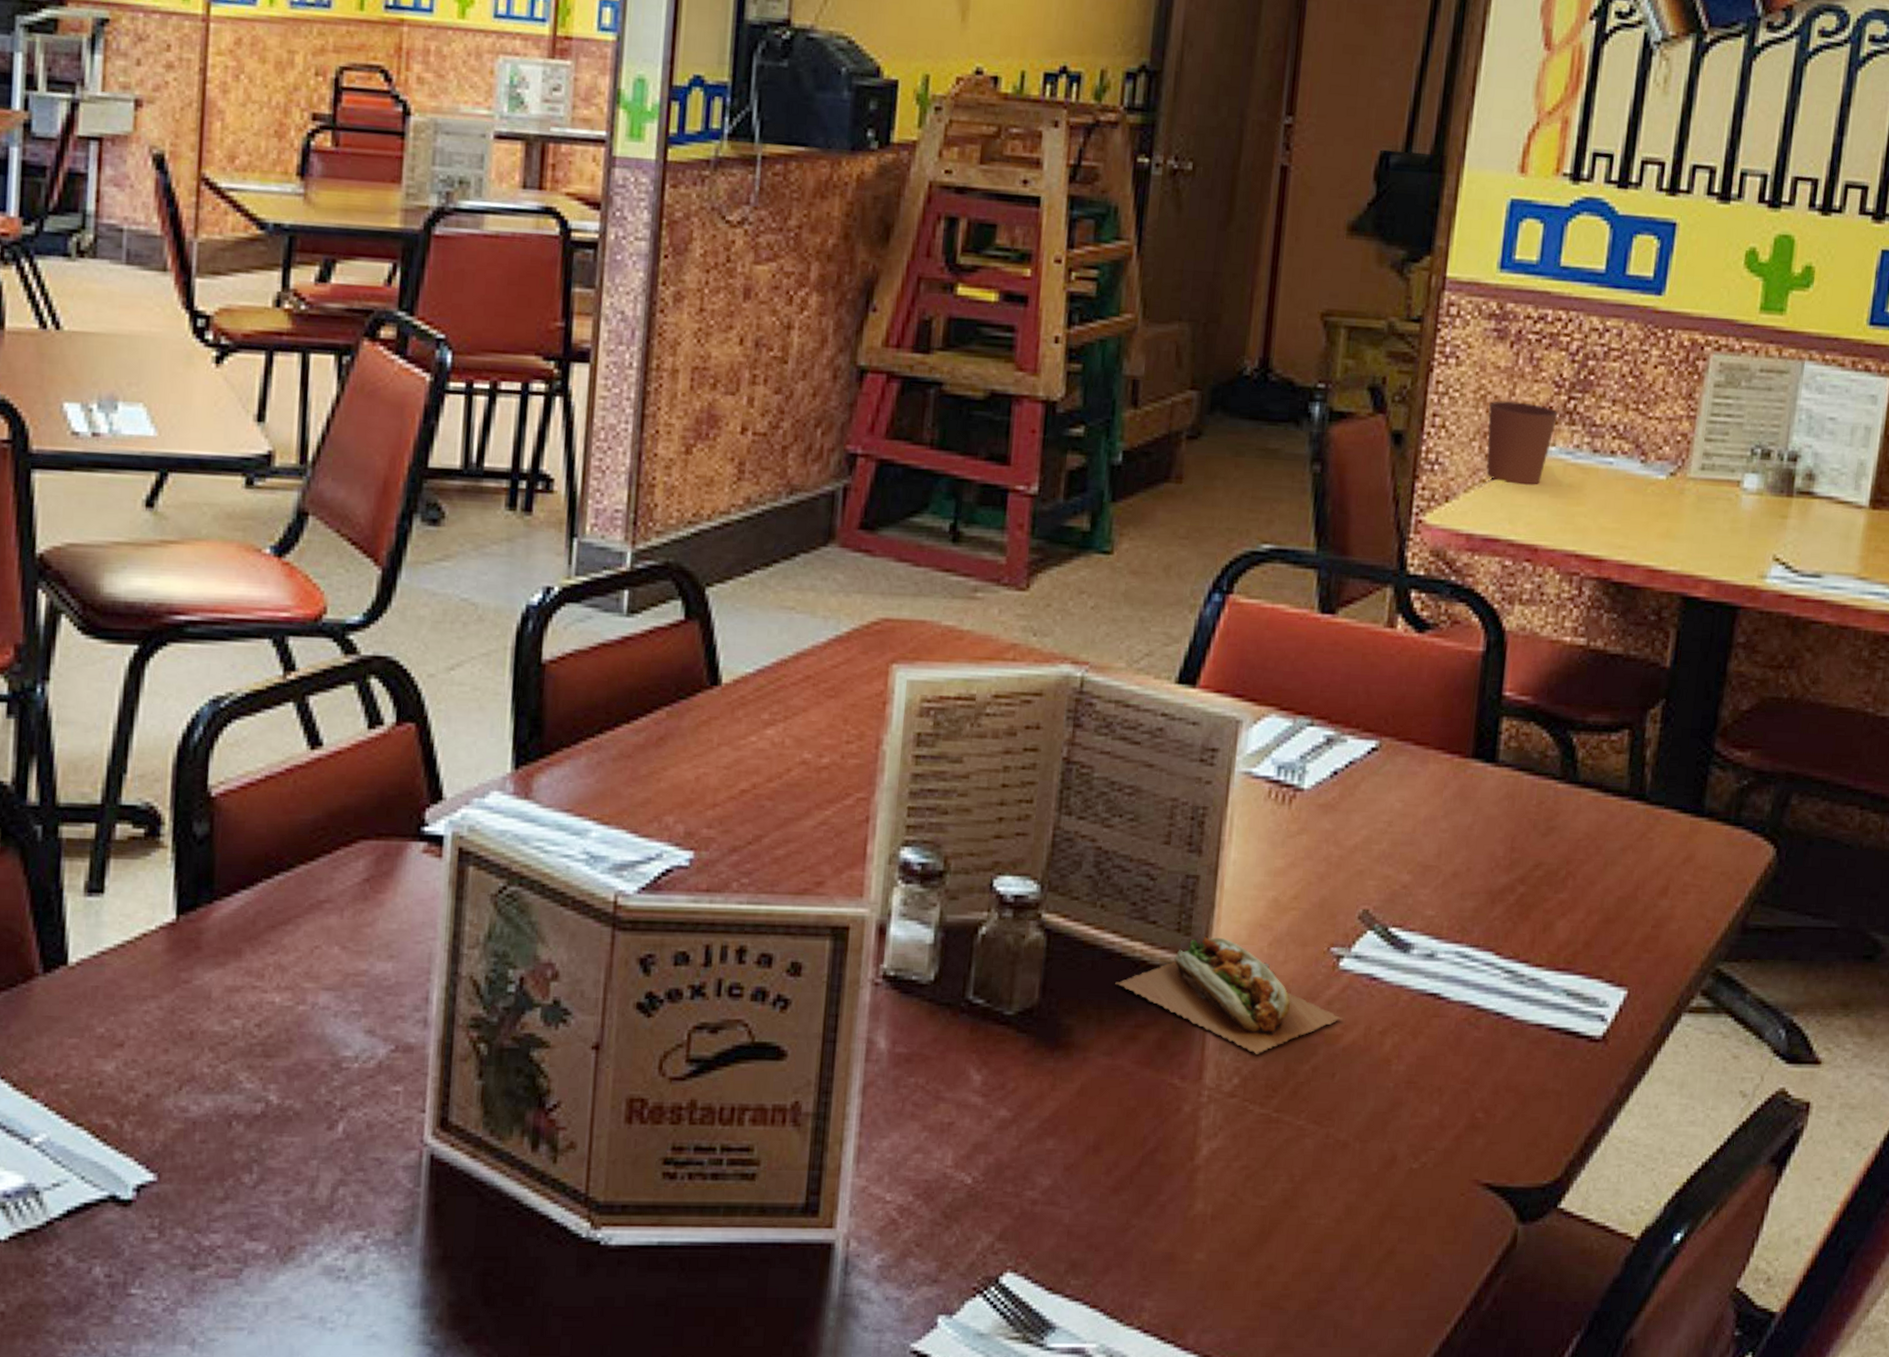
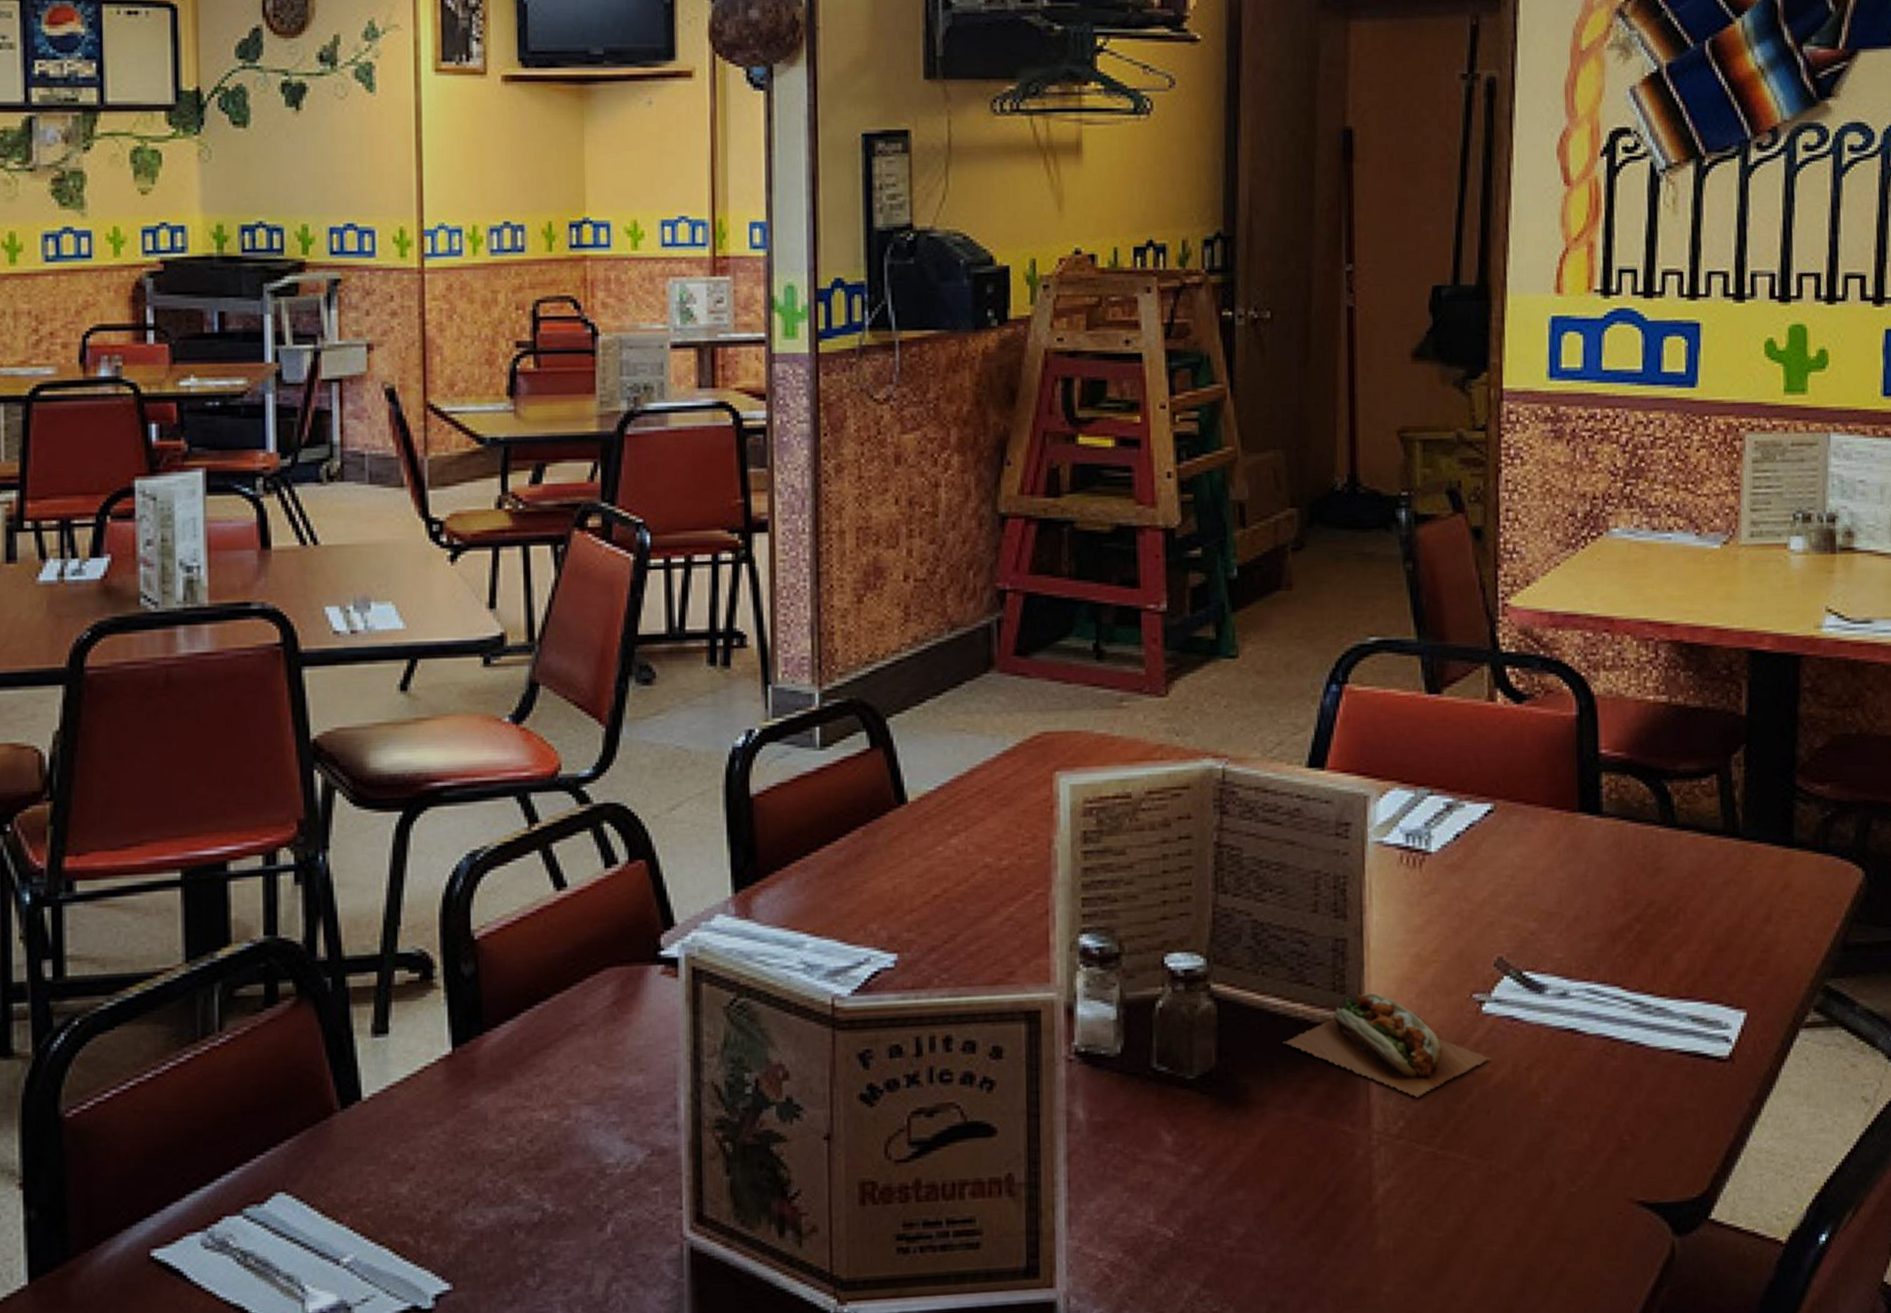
dixie cup: present [1486,400,1559,486] -> none [1555,491,1617,565]

